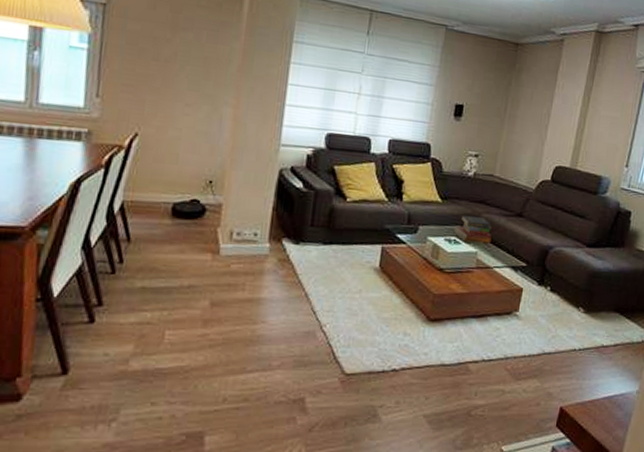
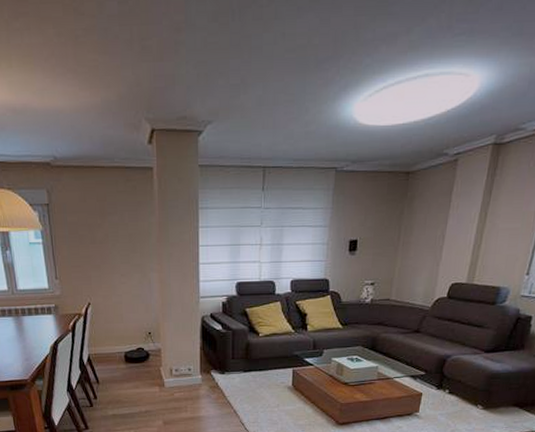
books: present [453,214,492,244] -> none [355,336,391,360]

